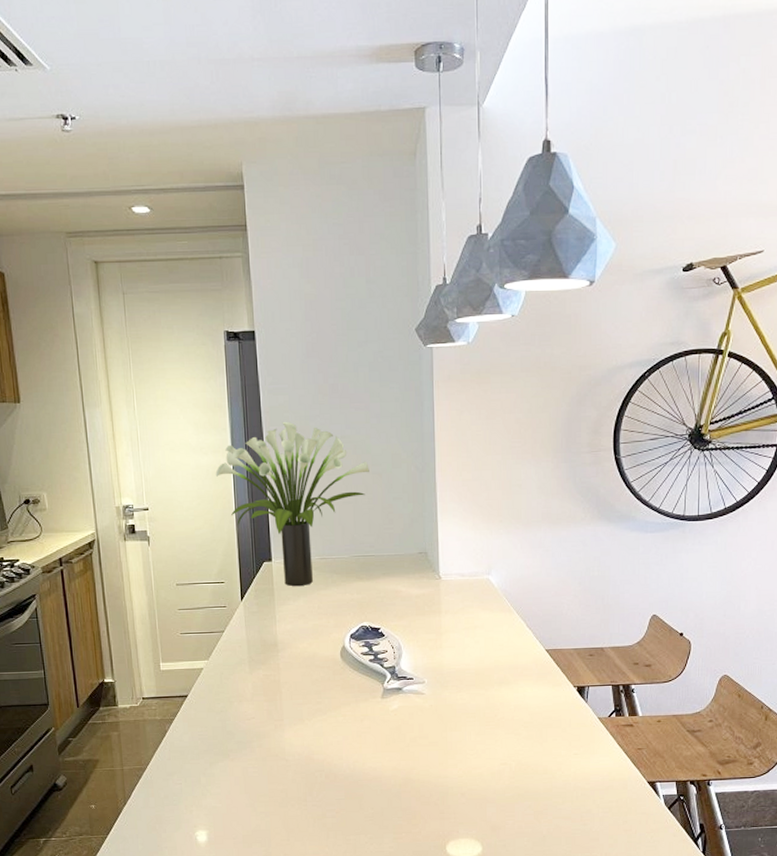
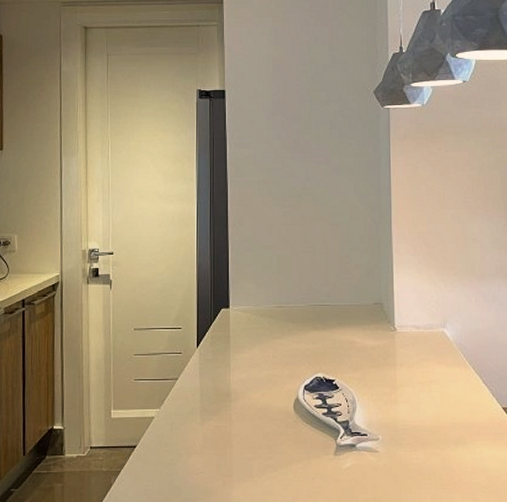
flower arrangement: present [215,421,369,586] -> none [180,173,328,334]

